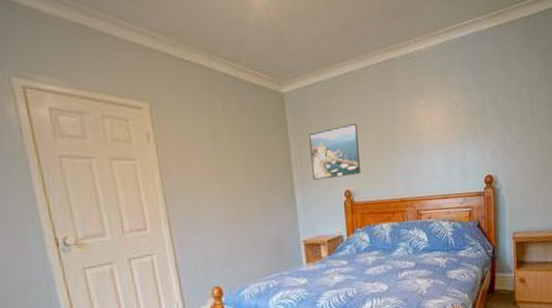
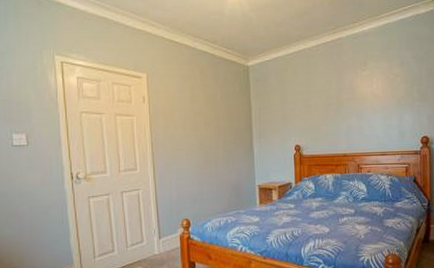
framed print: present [309,123,361,180] -> none [267,90,309,136]

